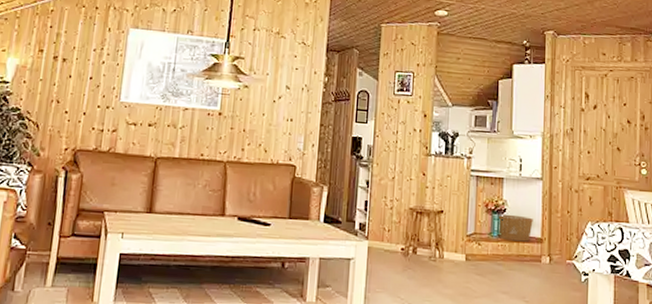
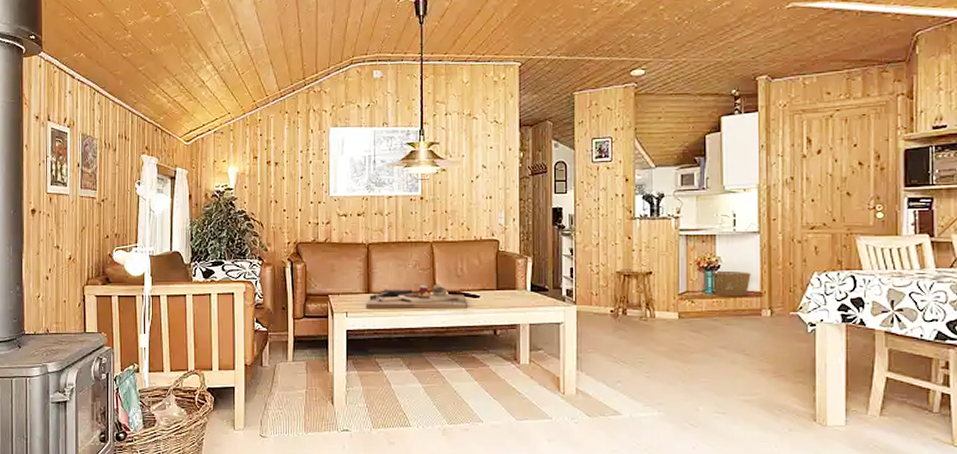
decorative tray: none [144,206,257,237] -> present [365,284,467,309]

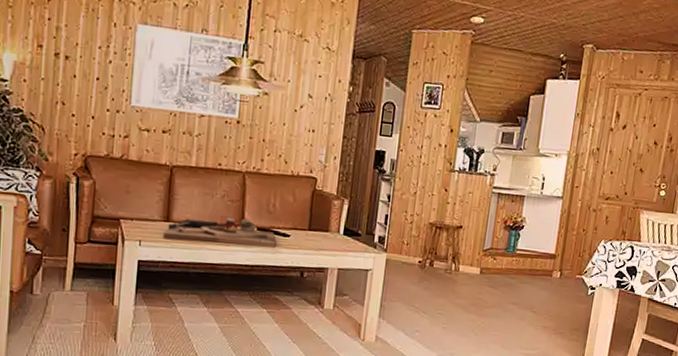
basket: present [711,270,751,297] -> none [512,230,549,258]

